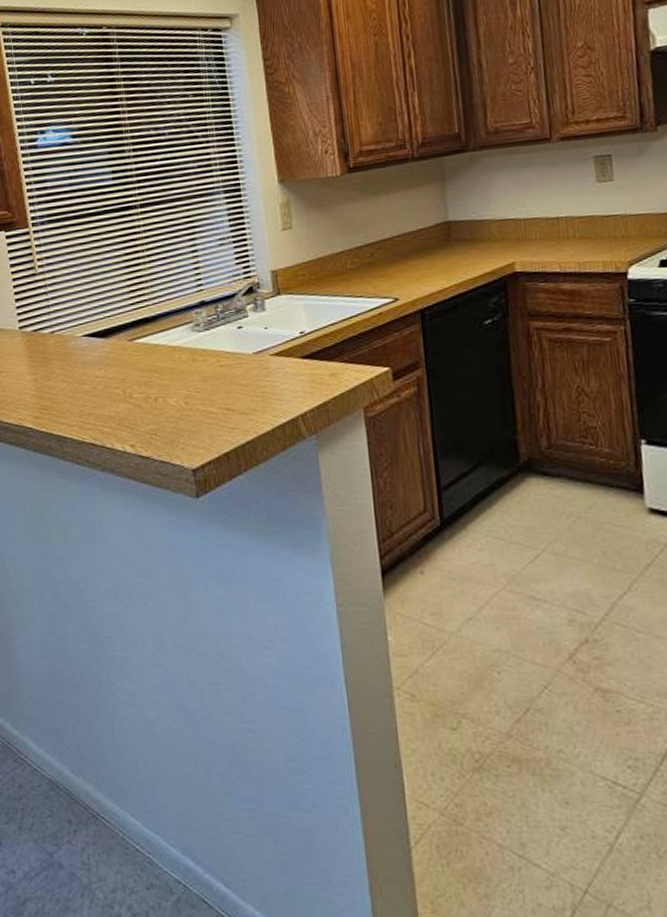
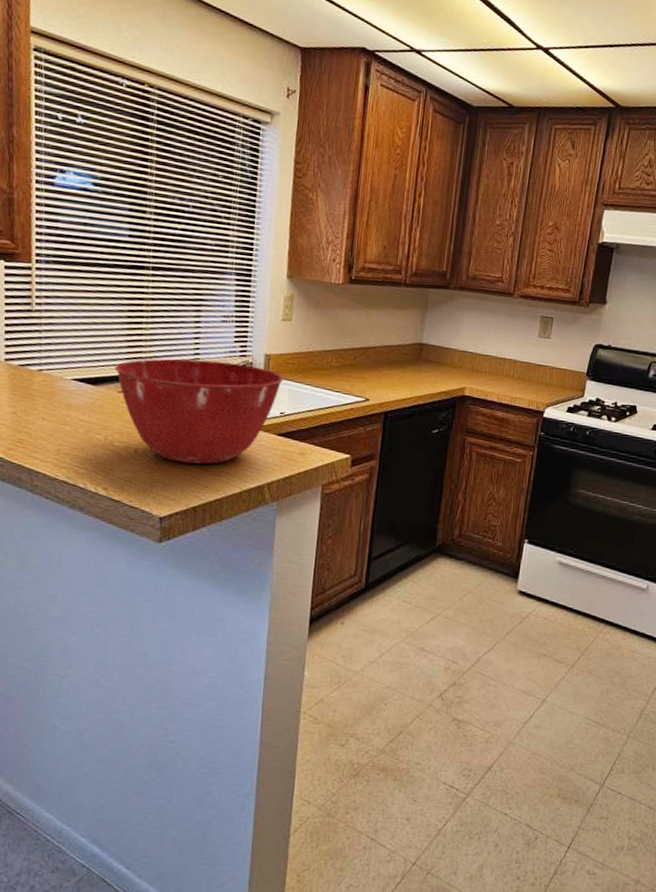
mixing bowl: none [121,286,296,406] -> present [114,358,283,464]

